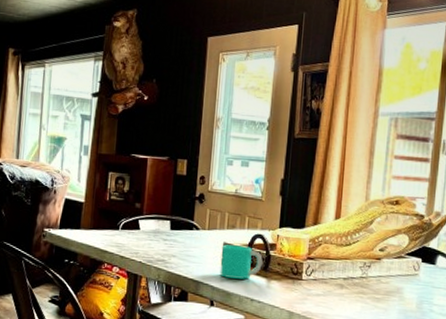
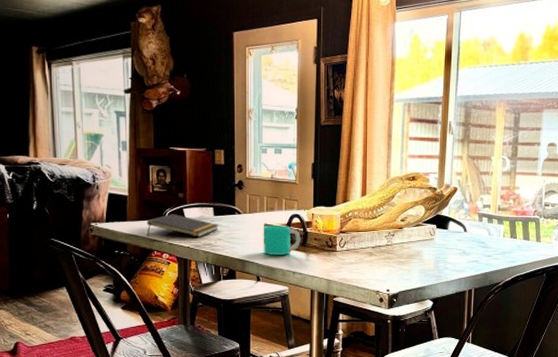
notepad: none [99,225,174,252] -> present [146,214,219,237]

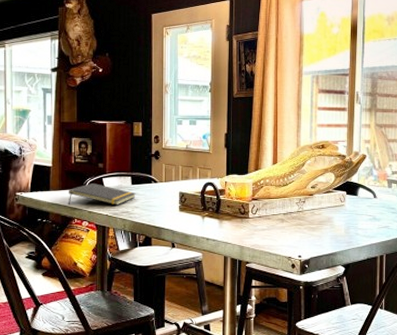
cup: present [263,225,301,255] -> none [178,193,214,222]

